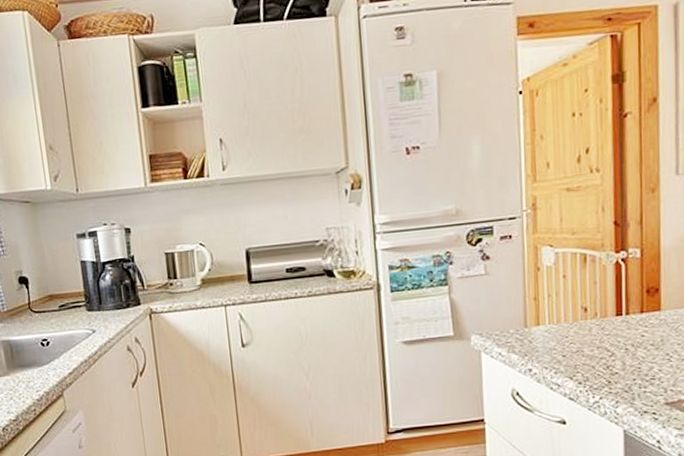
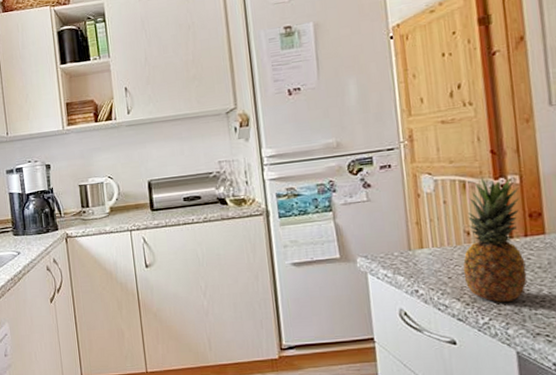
fruit: none [578,250,640,381] -> present [463,177,527,302]

